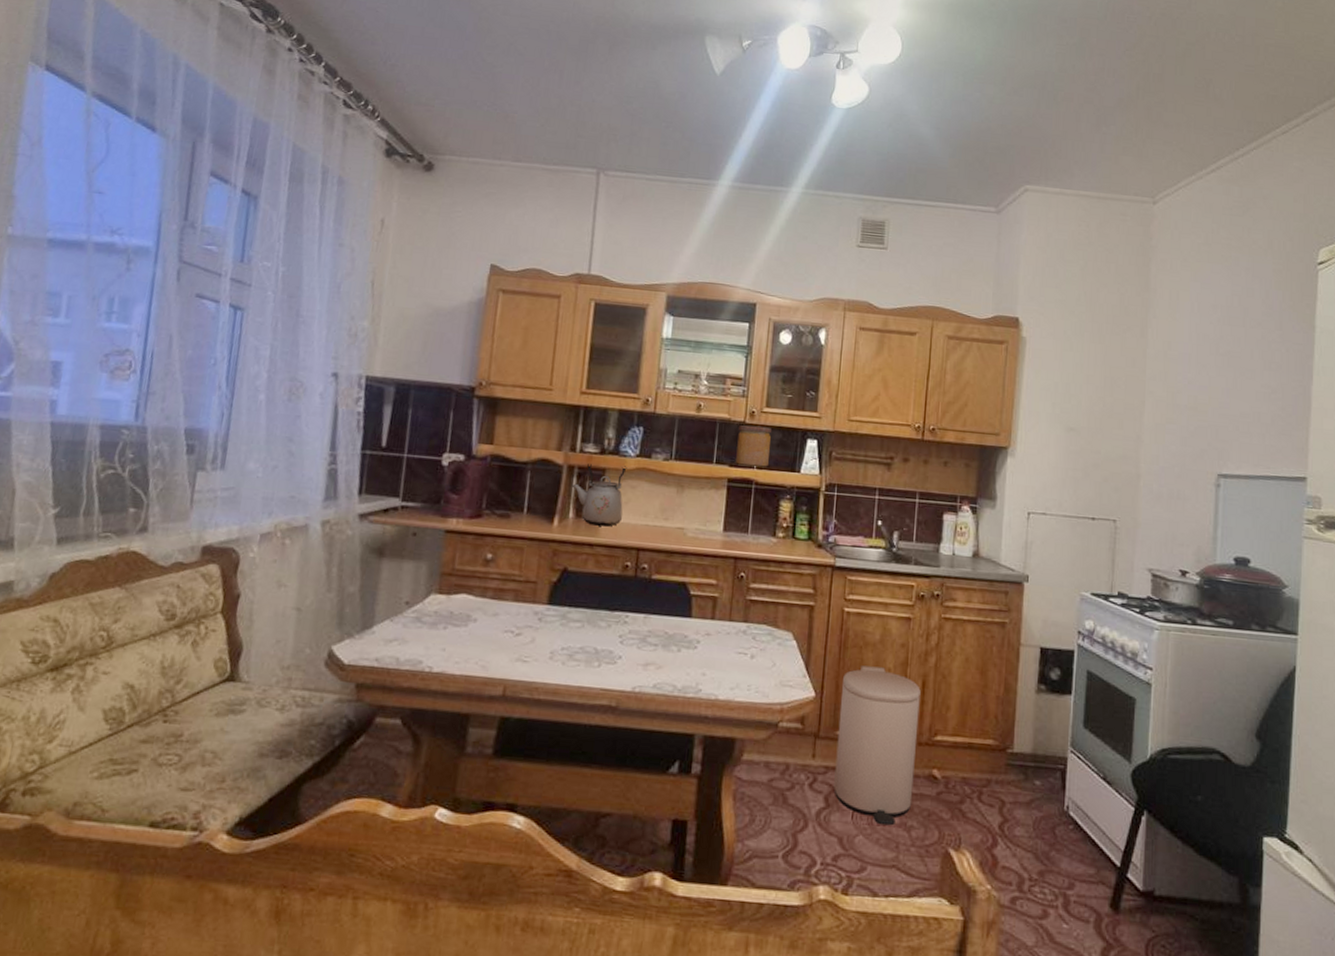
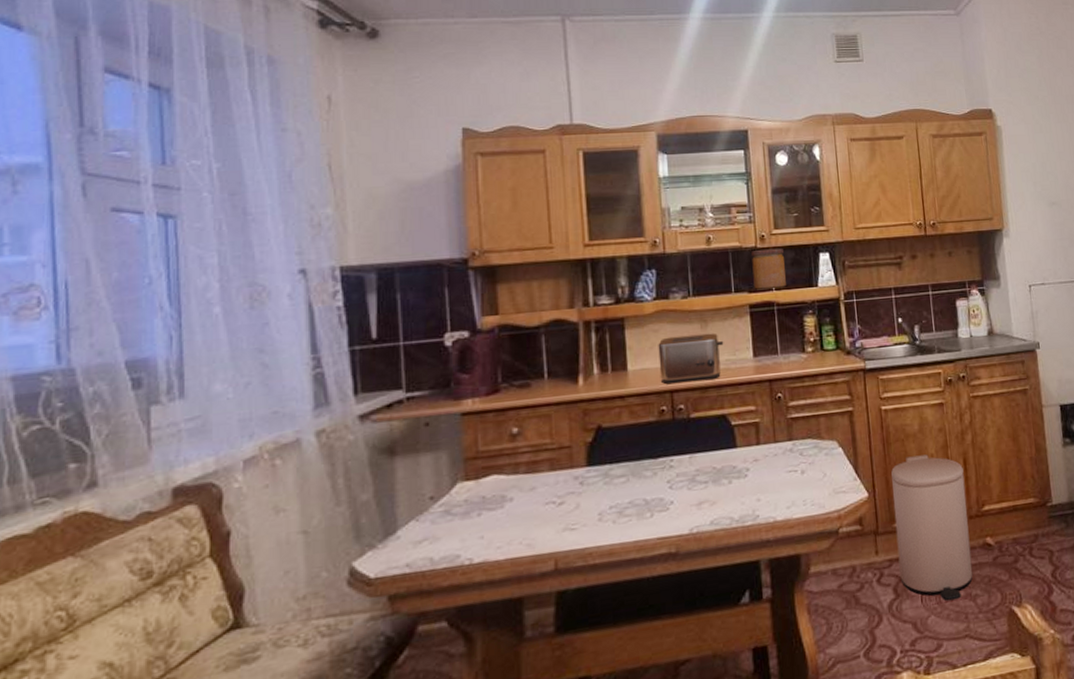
kettle: present [571,464,626,527] -> none [591,311,649,377]
toaster: none [630,495,697,546] -> present [658,333,724,385]

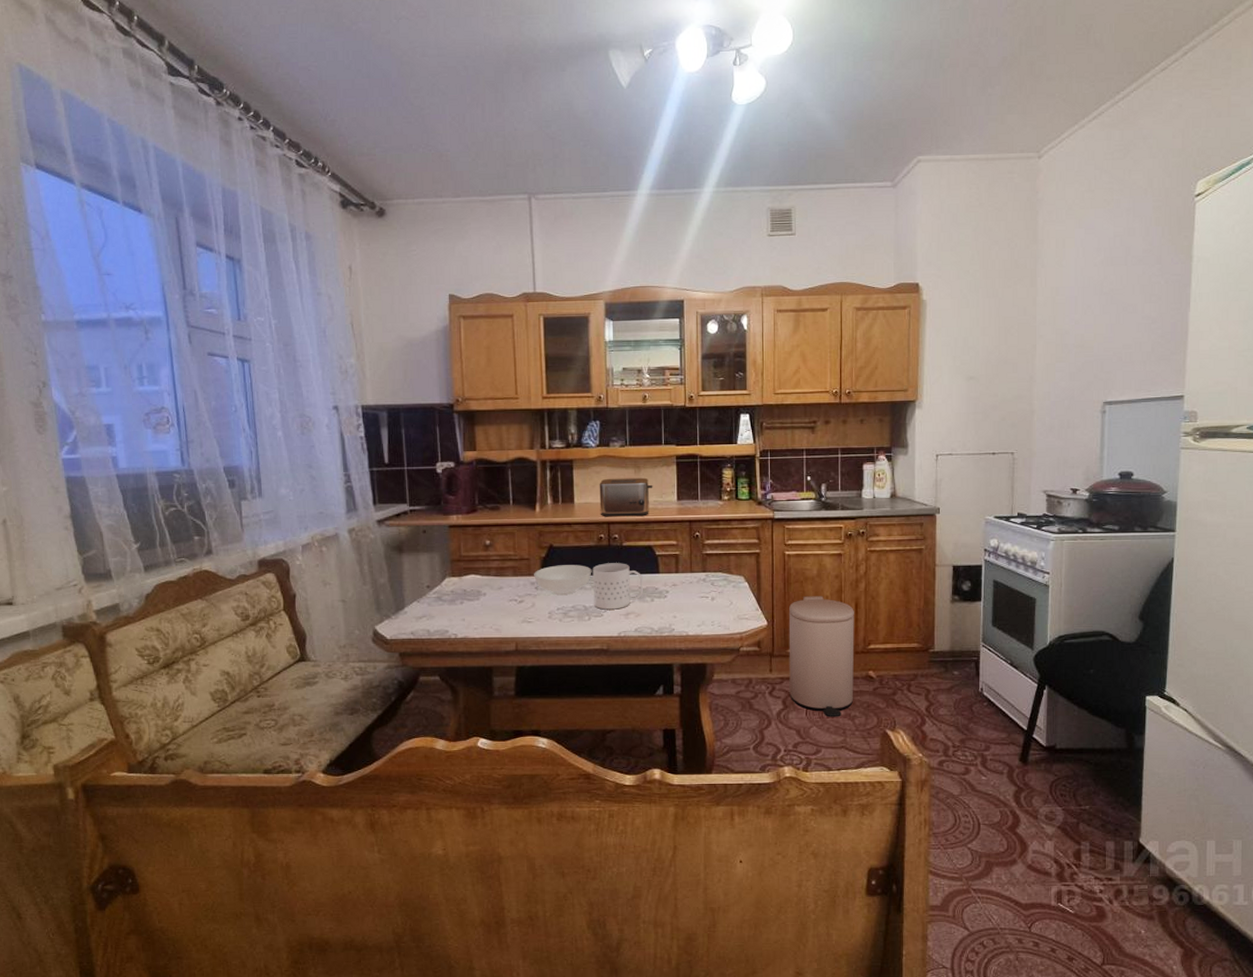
bowl: none [576,447,653,489] -> present [533,565,592,595]
mug: none [653,439,718,502] -> present [592,563,643,610]
jar: present [751,248,787,290] -> none [681,408,710,444]

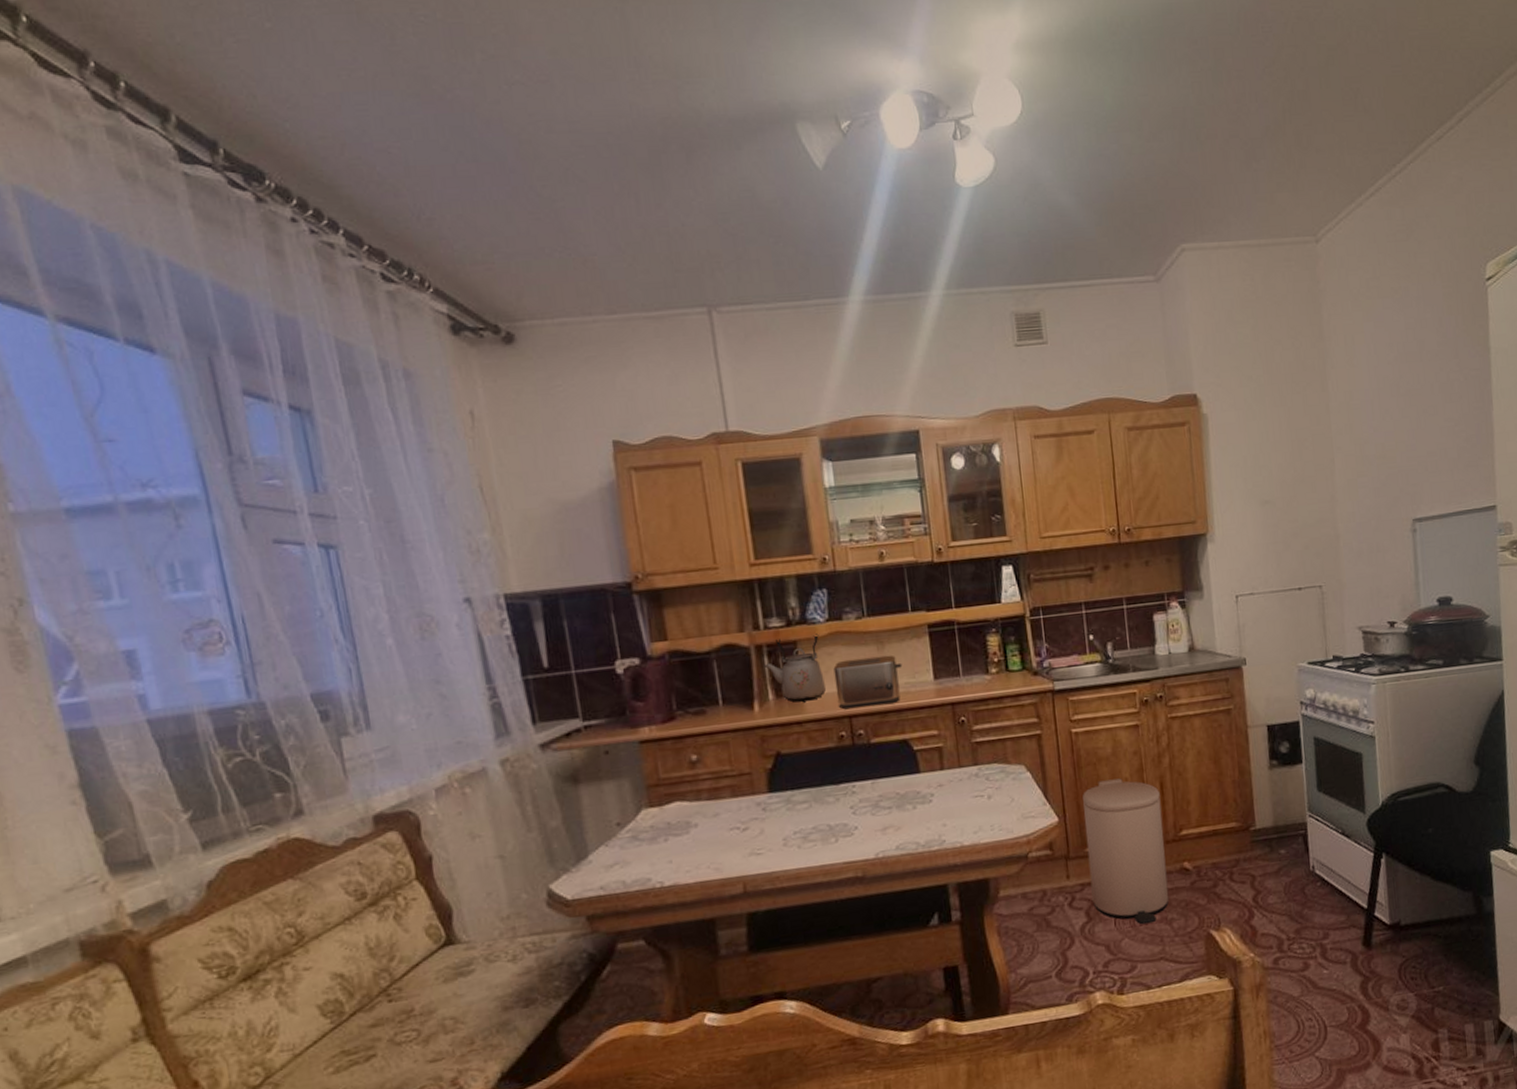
bowl: present [533,565,592,595] -> none [758,773,835,815]
kettle: none [546,455,591,508] -> present [764,633,826,703]
mug: present [592,563,643,610] -> none [834,765,902,827]

